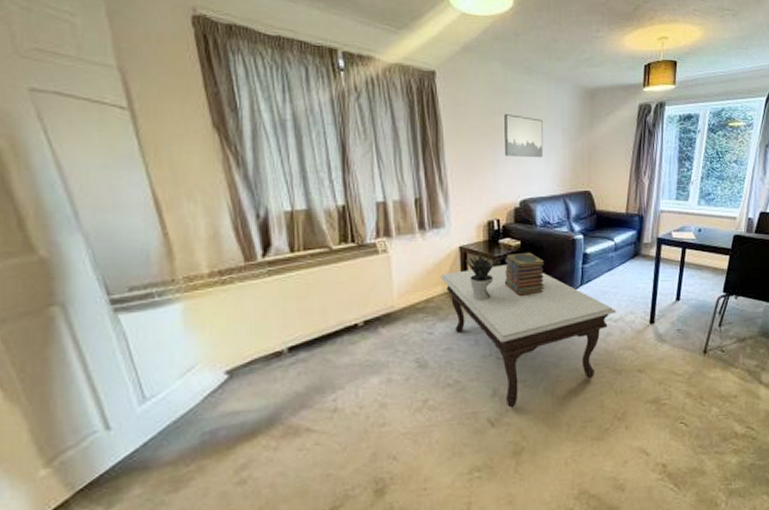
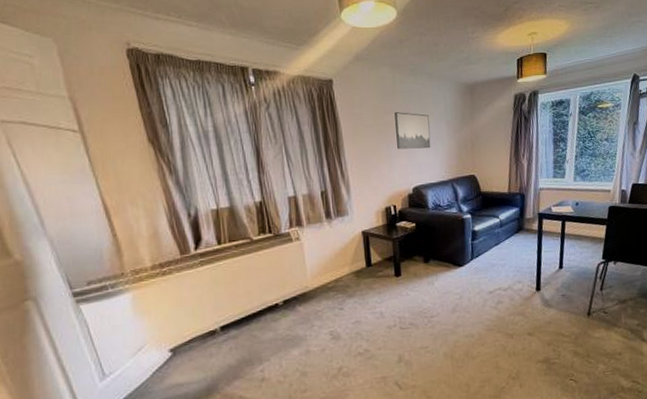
coffee table: present [440,264,617,408] -> none [346,244,506,372]
potted plant: present [465,252,498,300] -> none [368,235,396,278]
book stack: present [504,252,545,297] -> none [402,232,439,273]

